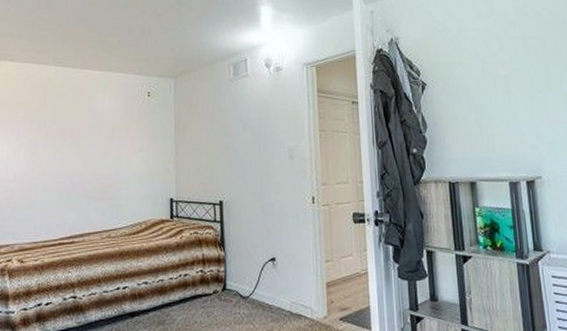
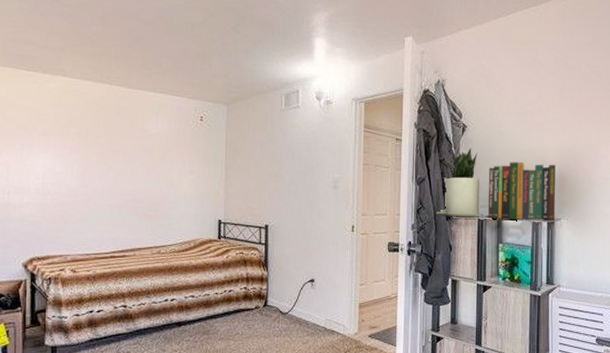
planter: none [403,106,455,182] -> present [437,148,484,218]
books: none [454,118,535,181] -> present [487,162,556,221]

